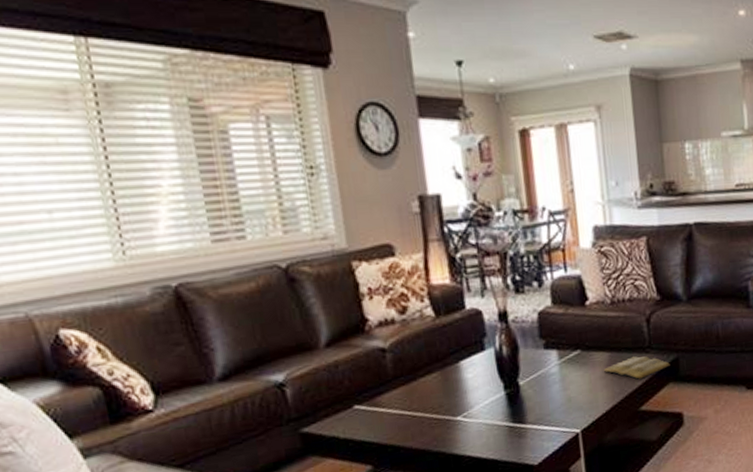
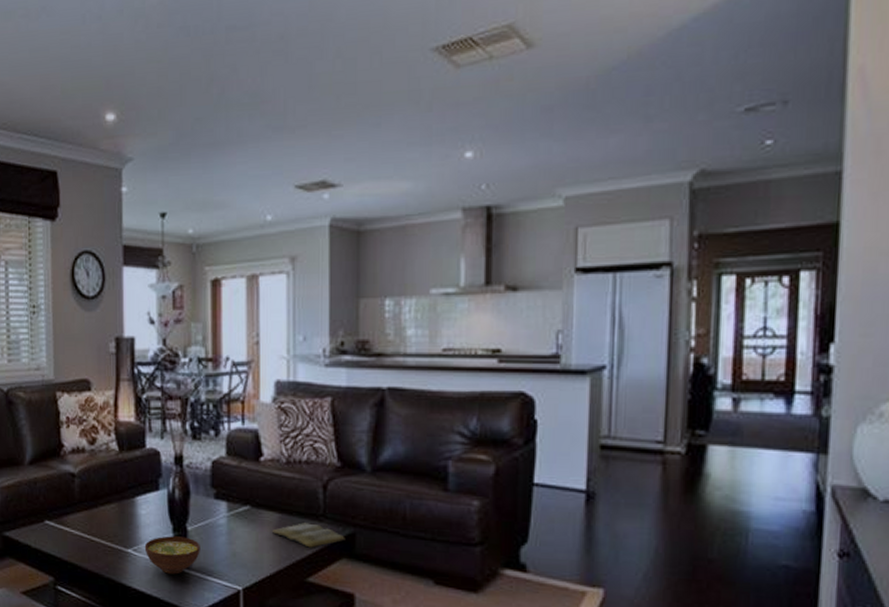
bowl: none [475,392,535,433] -> present [144,536,200,574]

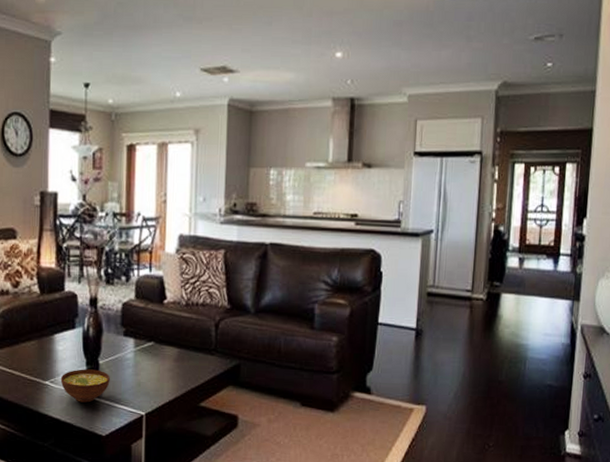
book: present [271,523,347,548] -> none [171,356,233,378]

